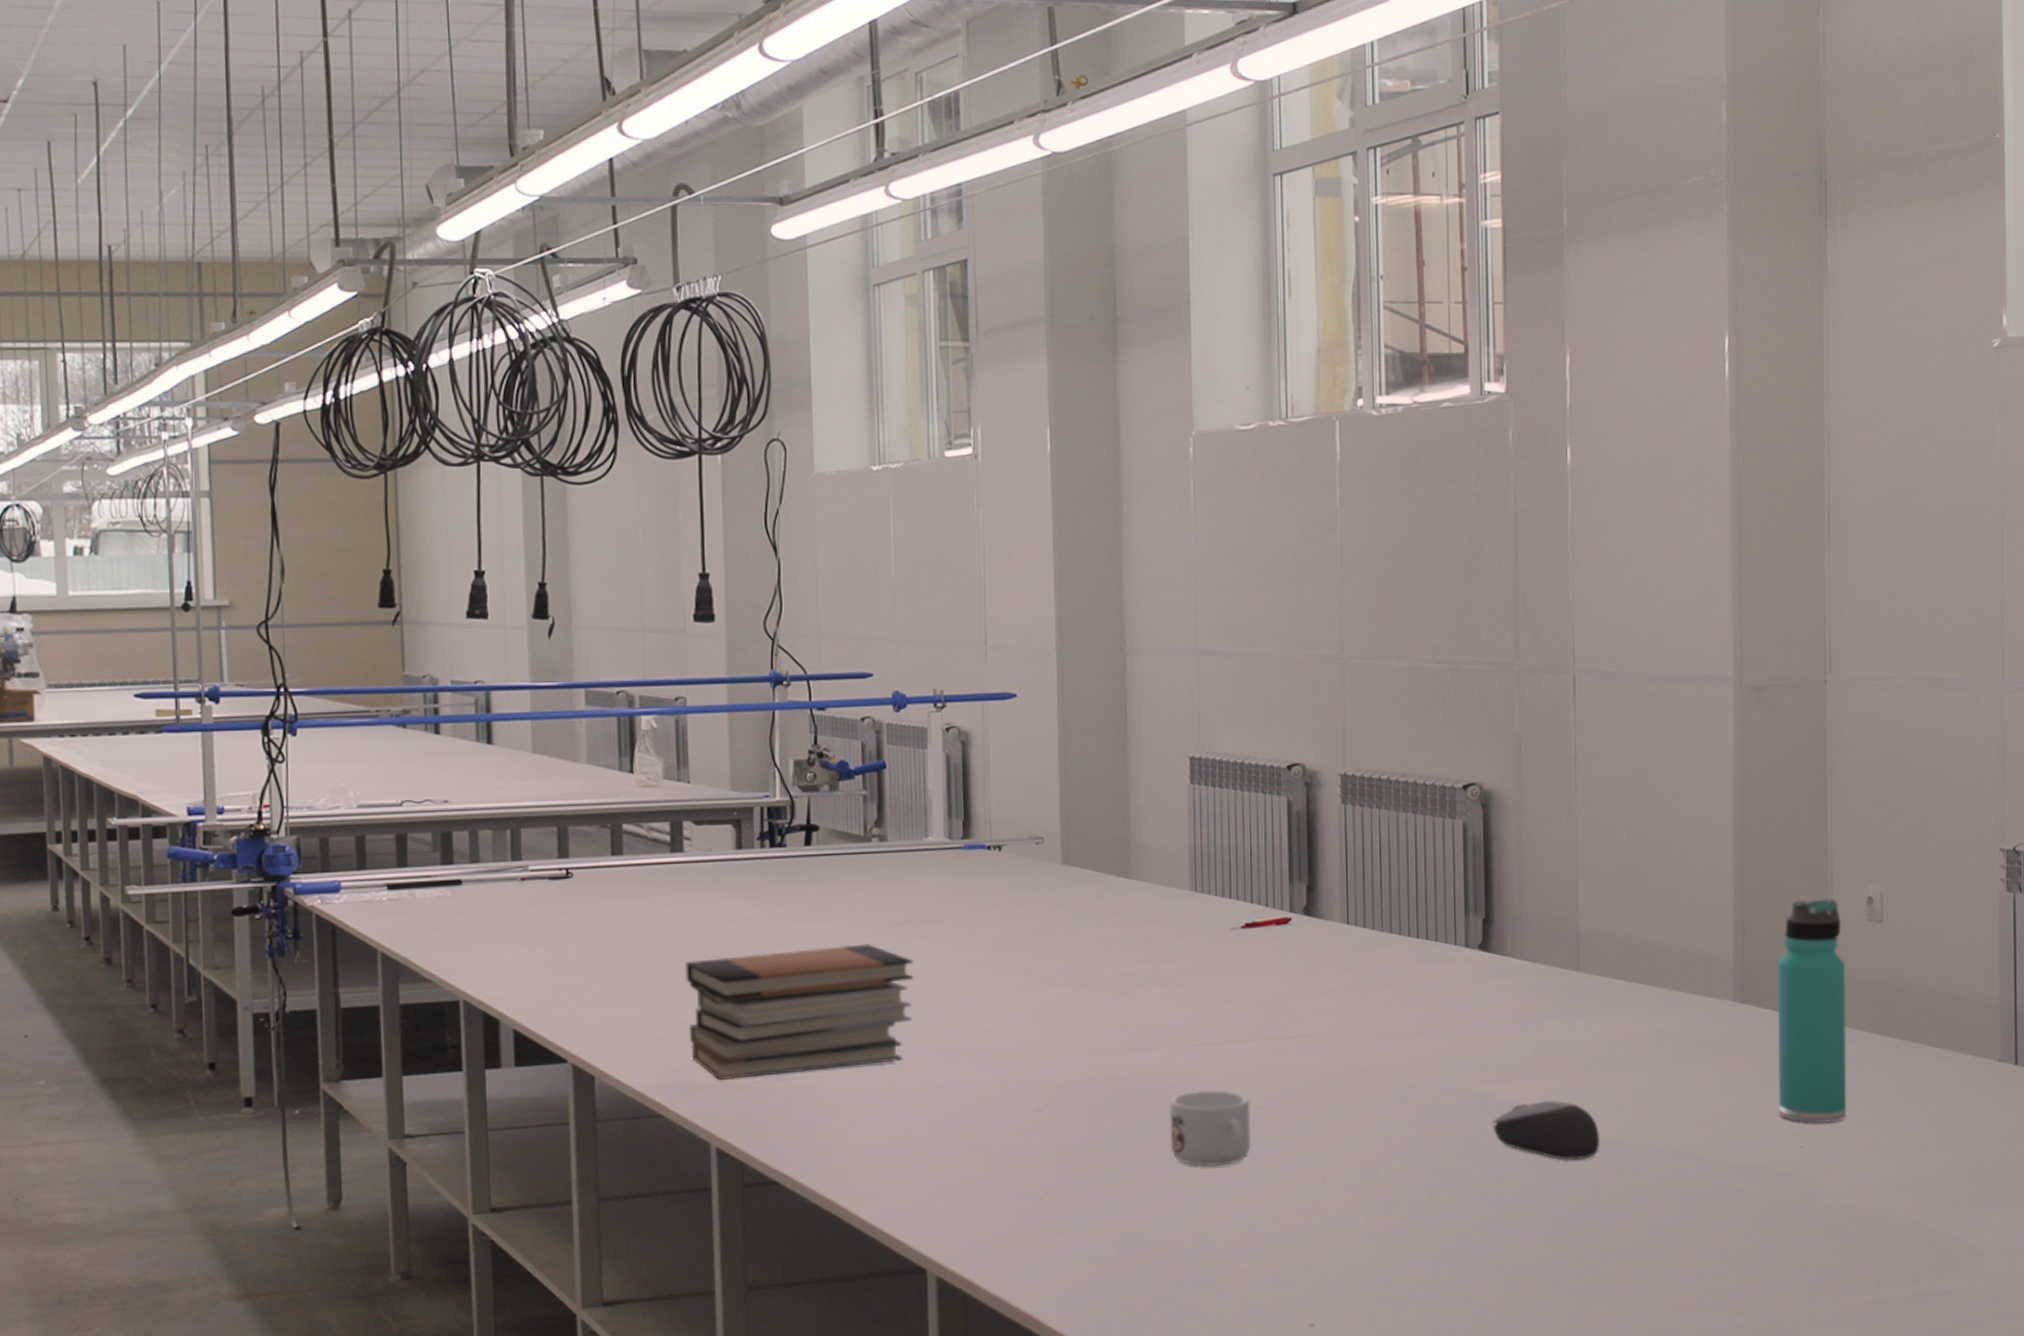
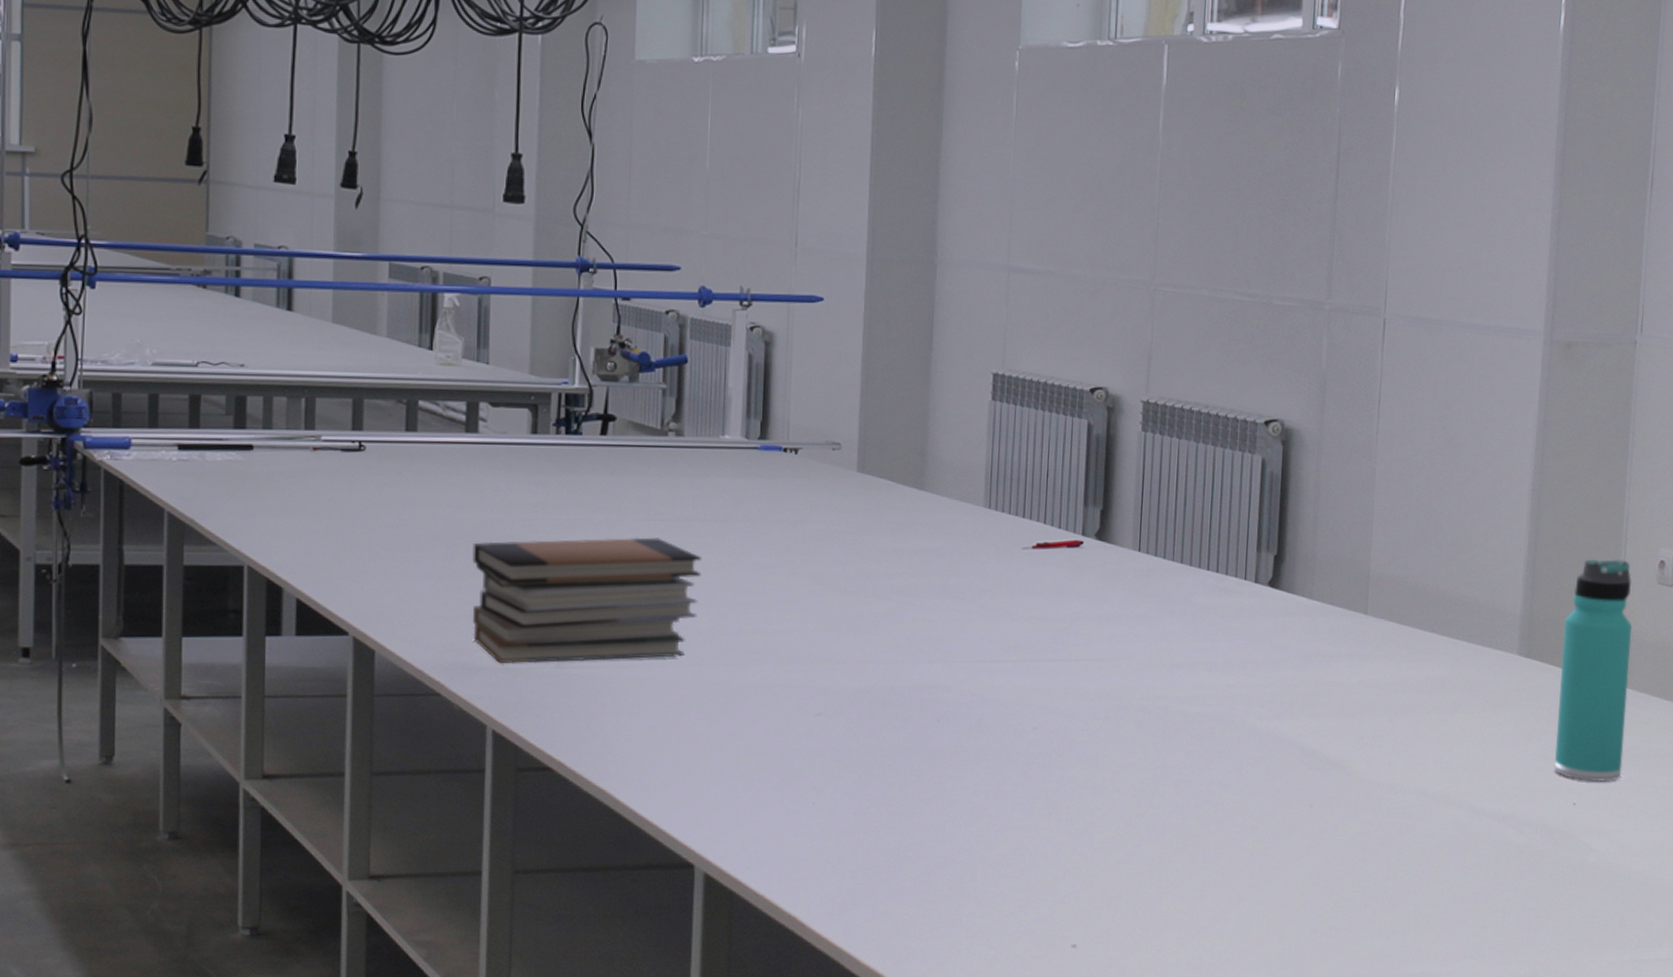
mug: present [1169,1089,1251,1167] -> none [946,706,1029,783]
mouse: present [1492,1099,1600,1161] -> none [1268,740,1375,802]

